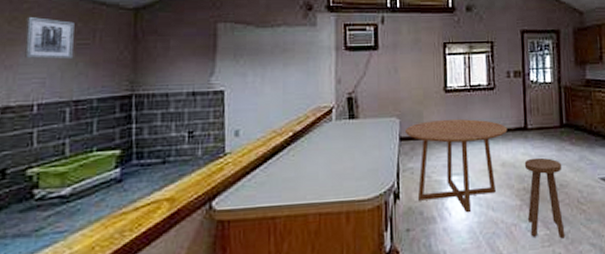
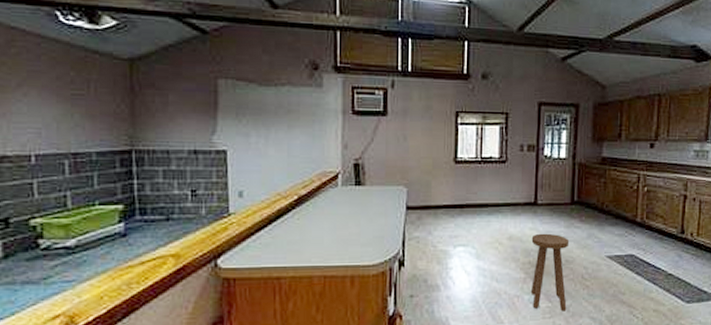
wall art: present [24,16,75,60] -> none [15,61,69,111]
dining table: present [406,119,508,213] -> none [413,191,517,283]

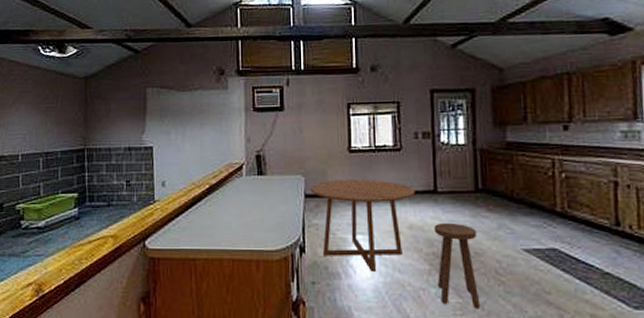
dining table: none [413,191,517,283] -> present [310,180,415,273]

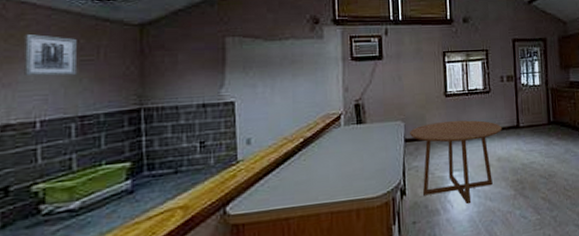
wall art: none [12,85,45,120] -> present [23,33,78,77]
stool: present [433,222,481,309] -> none [517,151,554,222]

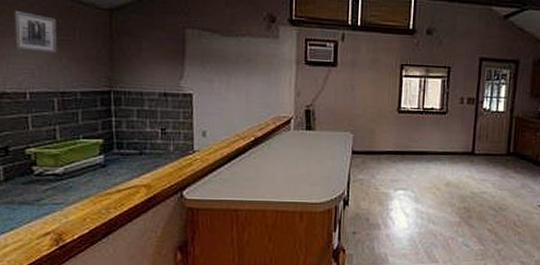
dining table: present [410,120,502,205] -> none [358,138,455,224]

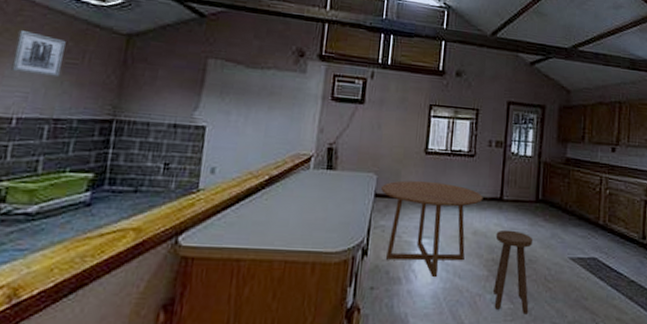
dining table: none [358,138,455,224] -> present [381,180,483,278]
stool: none [465,181,504,255] -> present [493,229,533,315]

